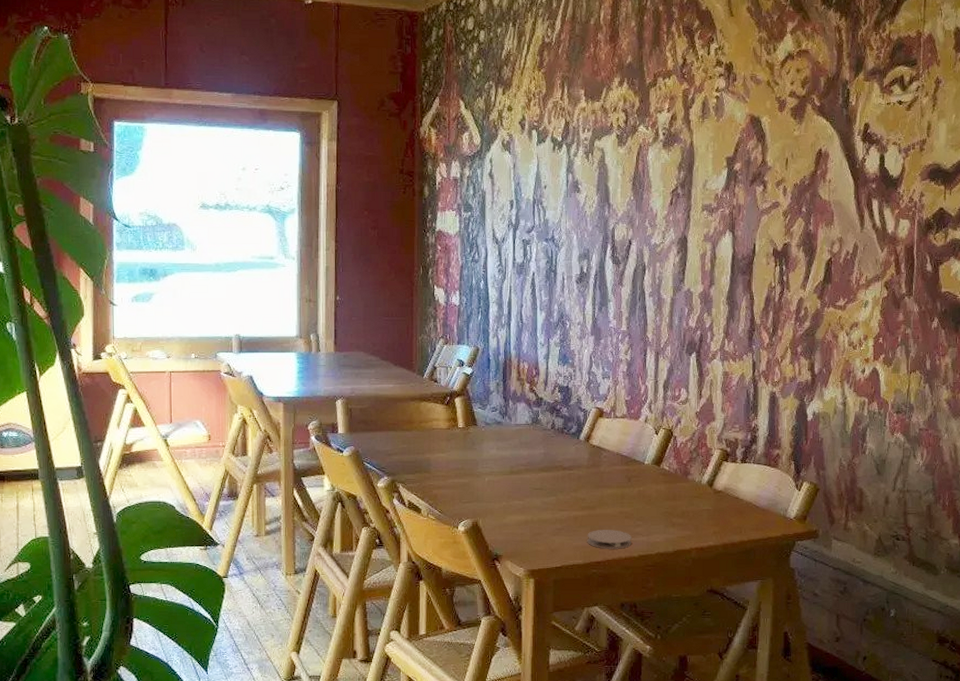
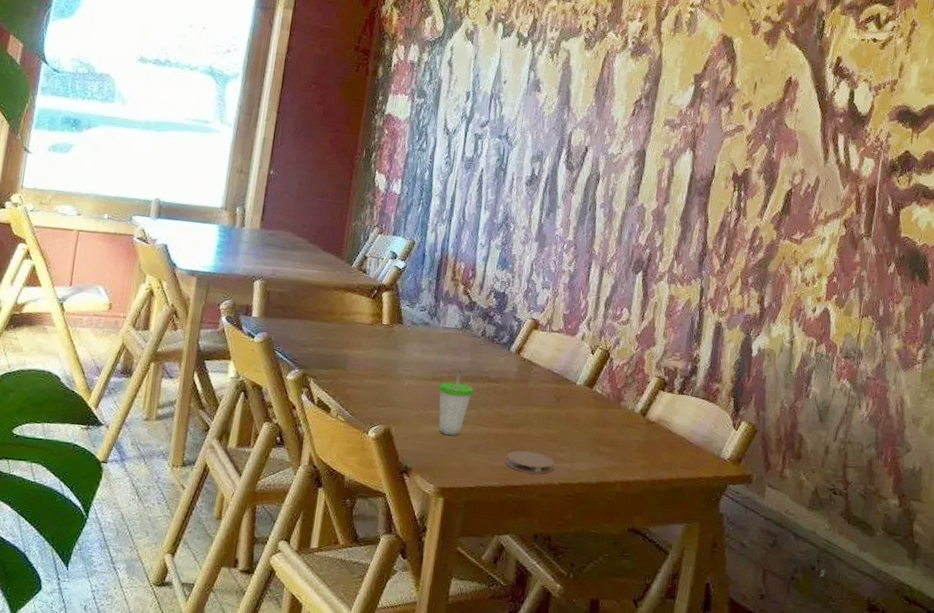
cup: none [517,462,550,523] -> present [438,370,474,436]

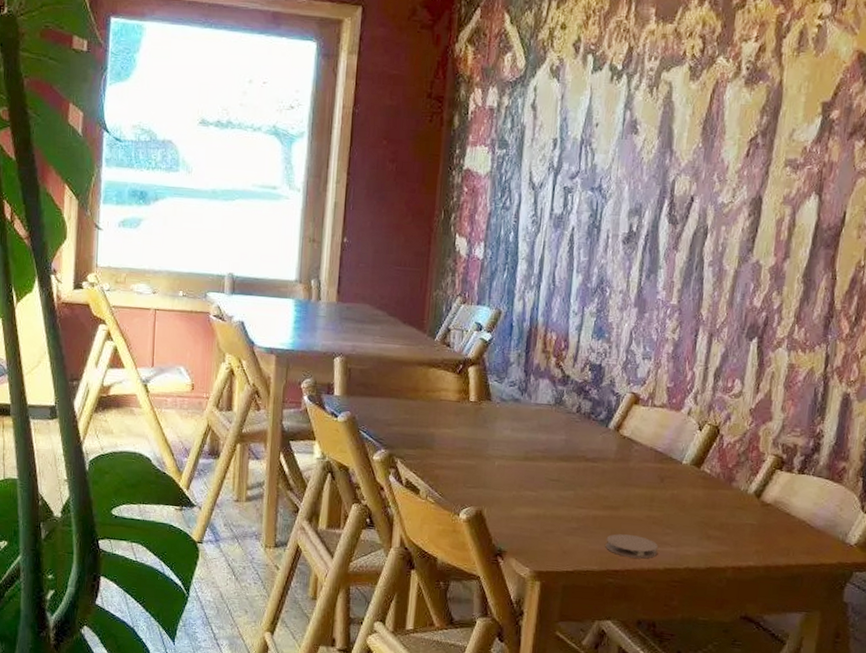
cup: present [438,370,474,436] -> none [531,449,570,518]

